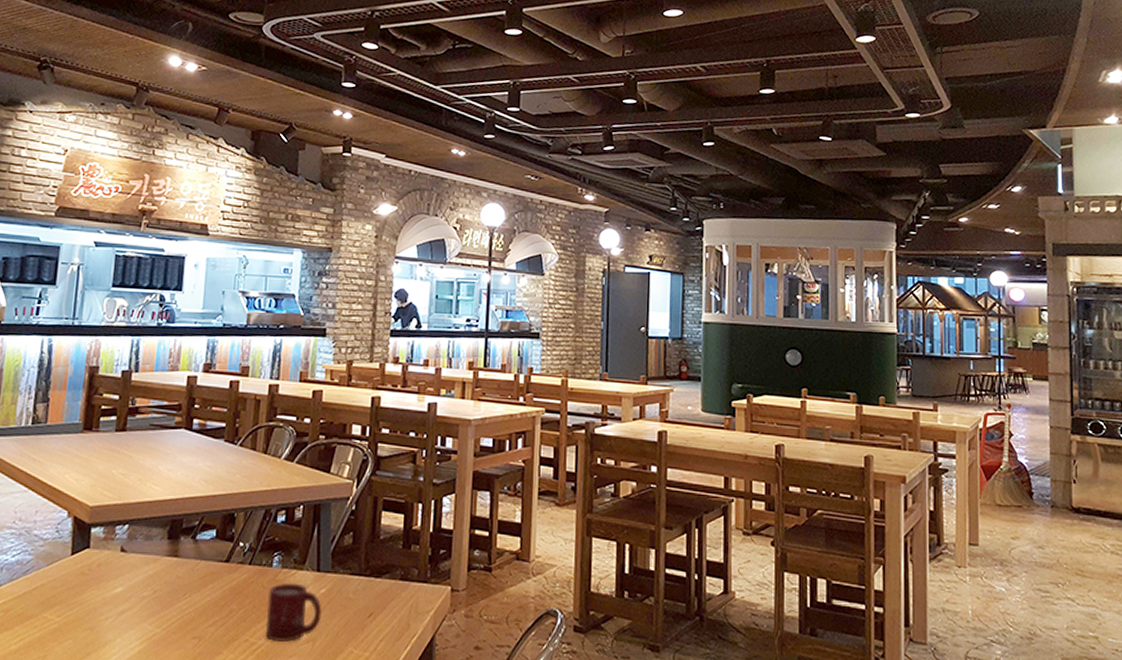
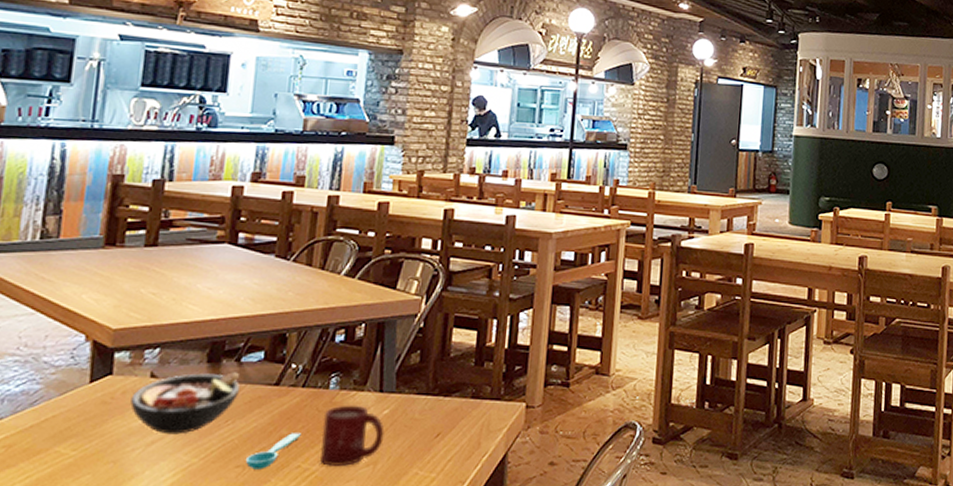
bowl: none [104,548,196,606] -> present [130,372,241,435]
spoon: none [200,608,248,642] -> present [245,433,301,470]

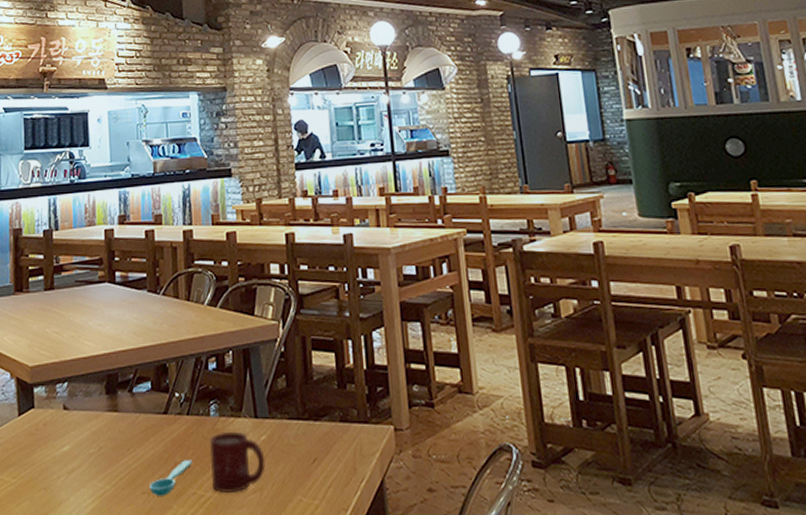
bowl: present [130,372,241,435] -> none [51,402,136,463]

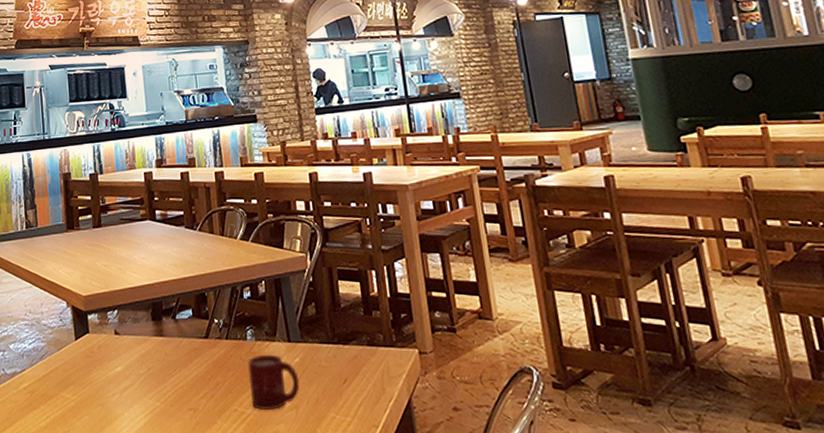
spoon: present [149,460,192,496] -> none [194,380,233,412]

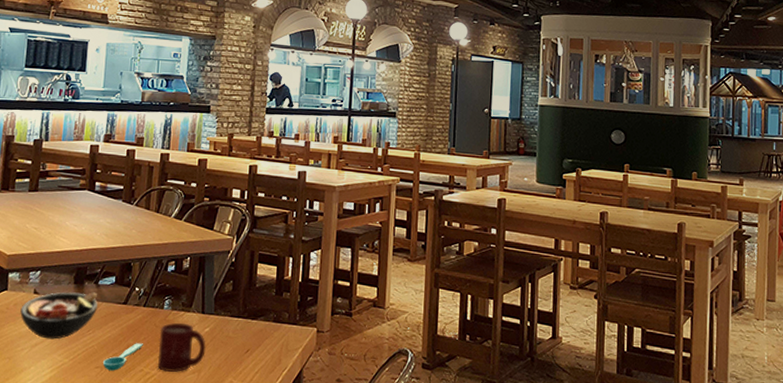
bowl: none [104,328,180,382] -> present [20,292,99,340]
spoon: none [194,380,233,412] -> present [102,343,143,371]

